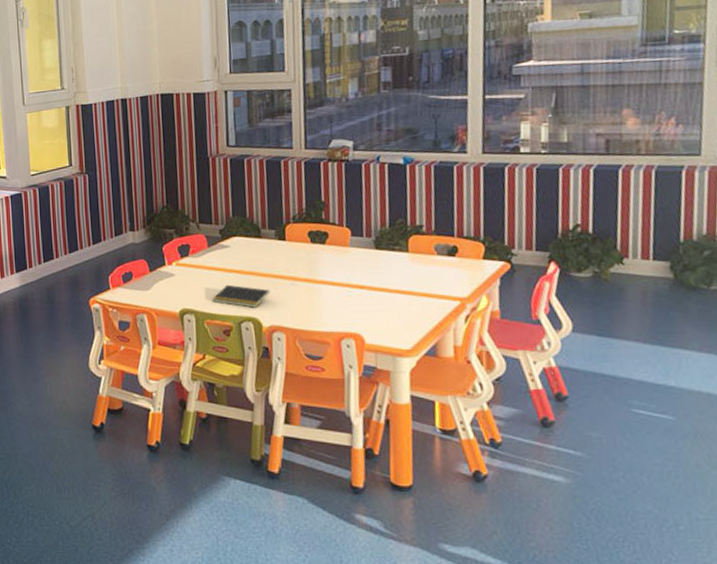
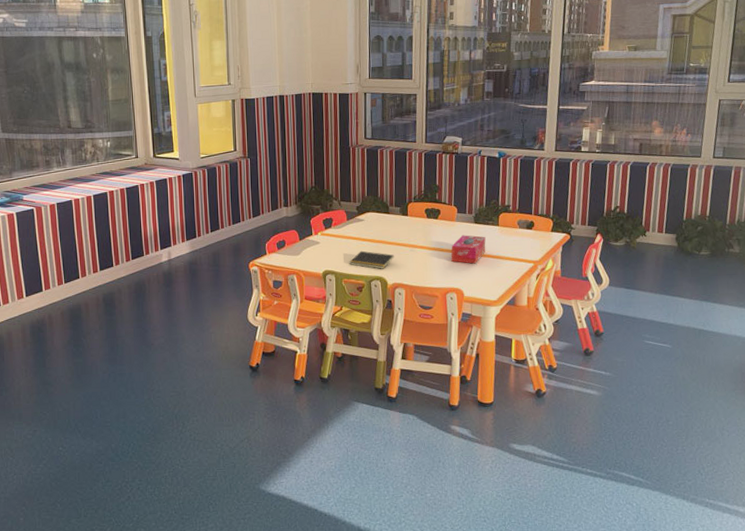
tissue box: none [344,264,392,302] -> present [451,235,486,264]

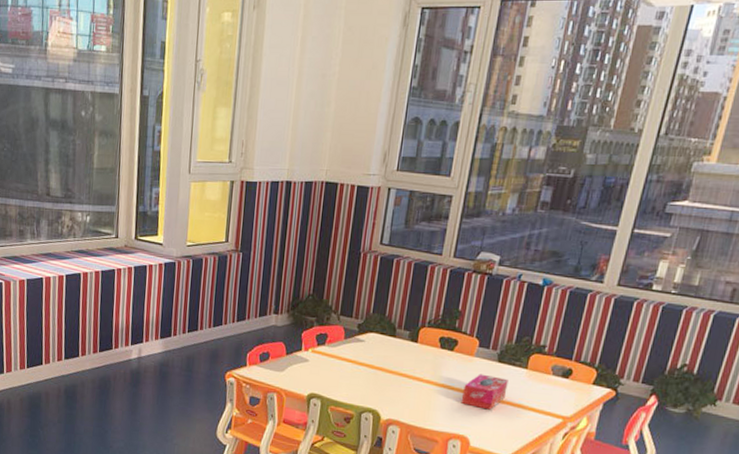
notepad: present [349,250,395,269] -> none [340,376,394,401]

